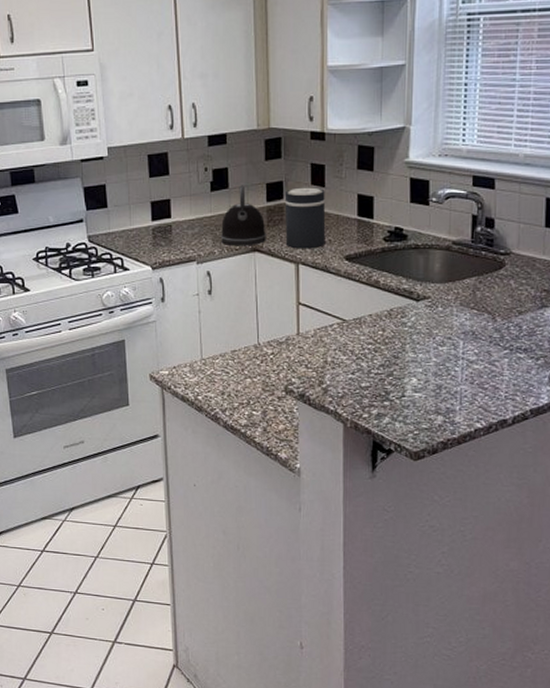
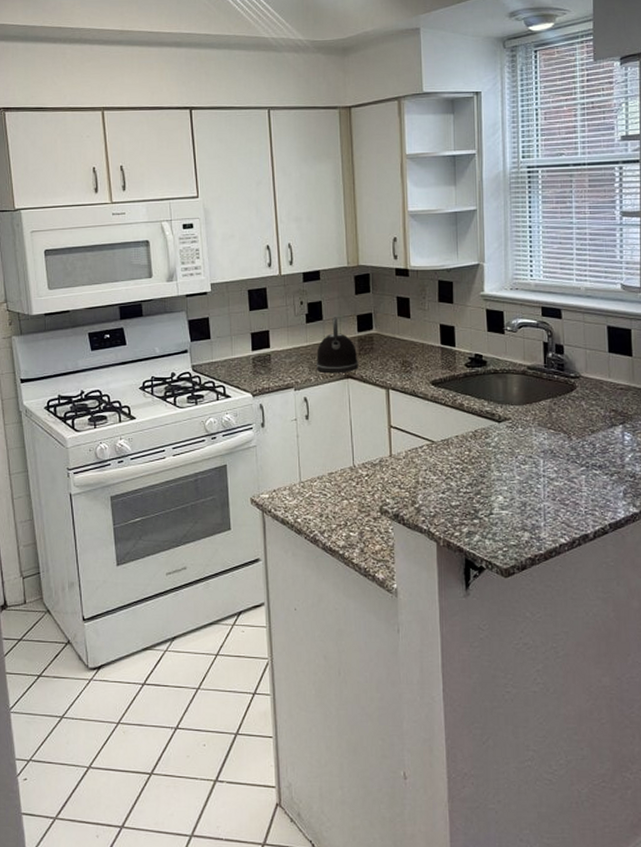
cylinder: present [284,187,326,249] -> none [374,318,413,375]

